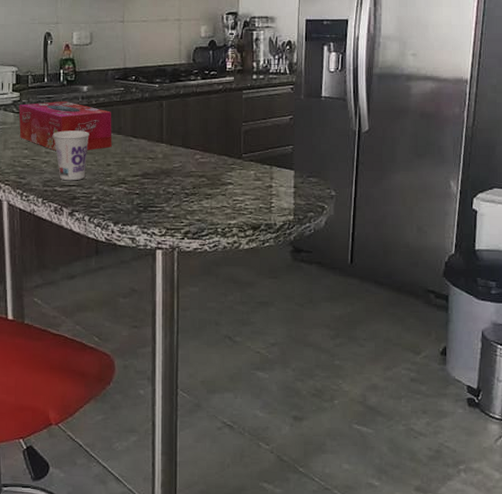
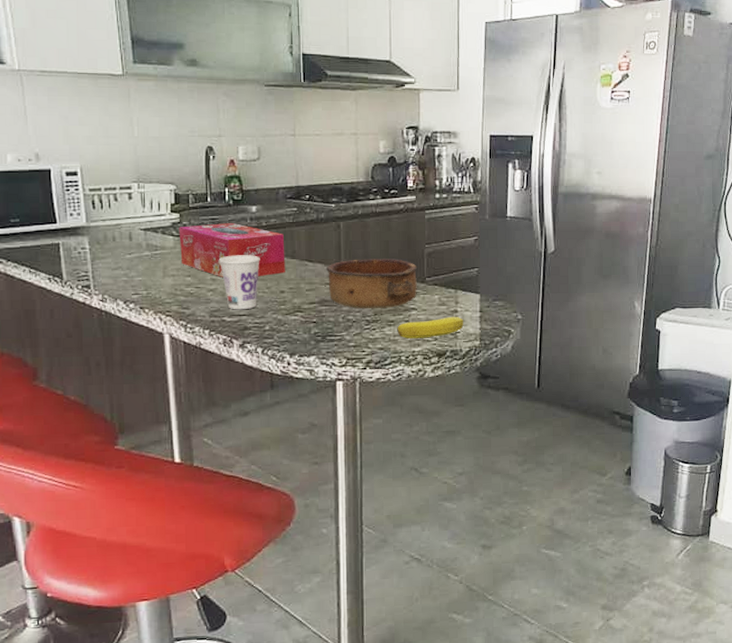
bowl: none [148,135,234,182] -> present [325,259,417,308]
banana: none [214,191,278,212] -> present [397,316,464,339]

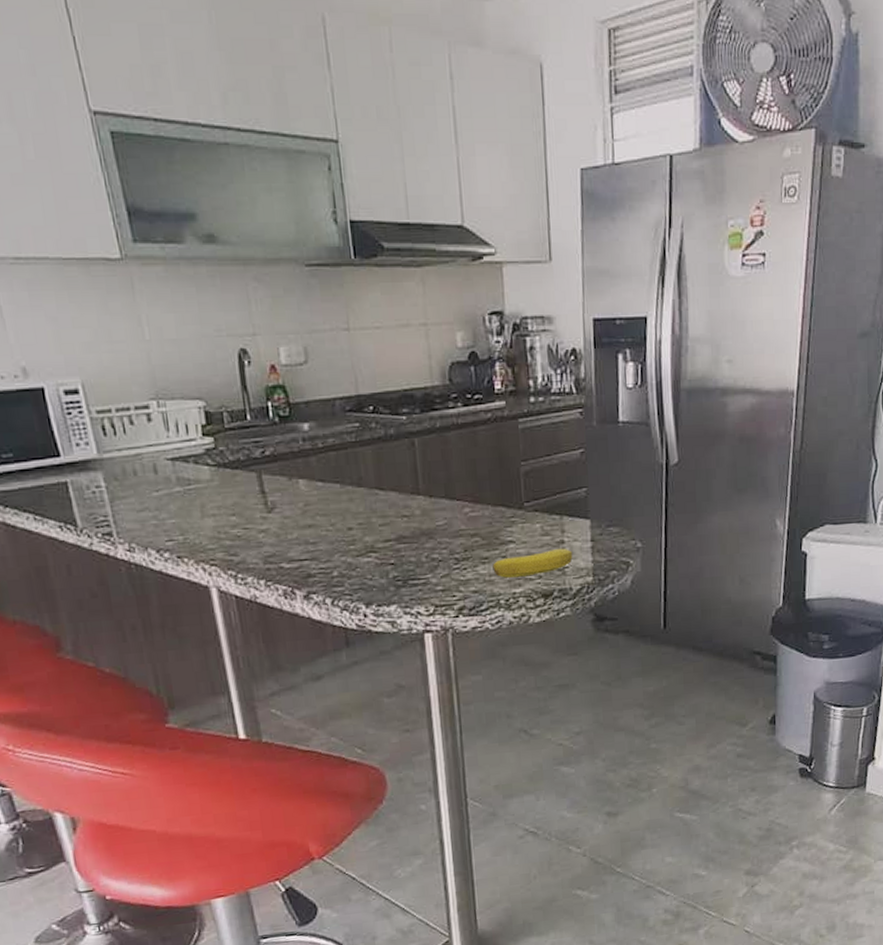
tissue box: present [179,222,285,277] -> none [214,445,352,515]
cup: present [219,255,260,310] -> none [269,485,320,554]
bowl: present [325,259,417,308] -> none [400,481,514,545]

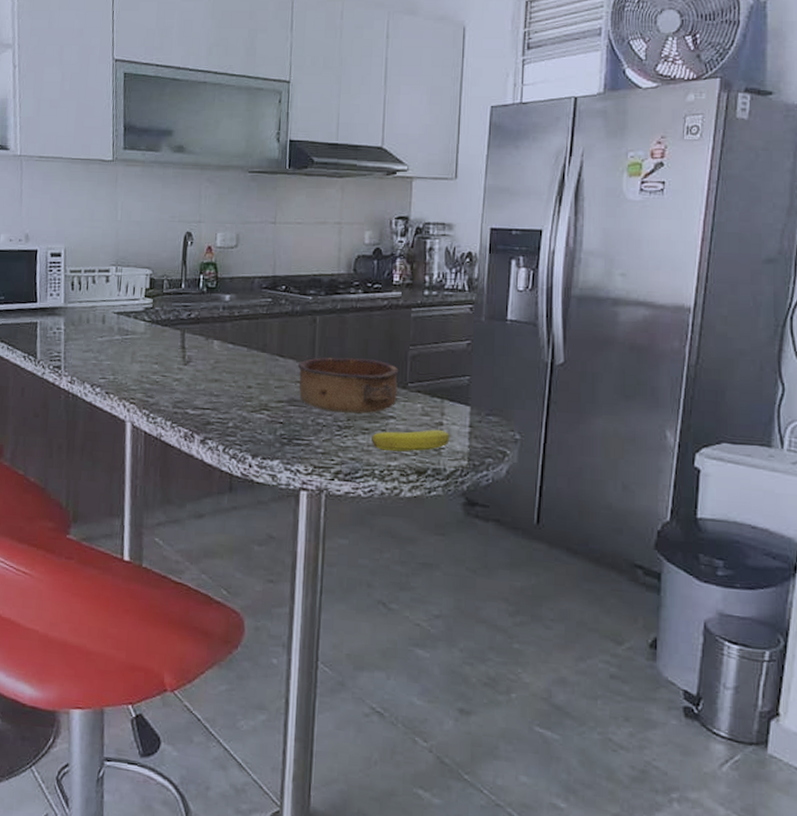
bowl: none [400,481,514,545] -> present [297,357,398,414]

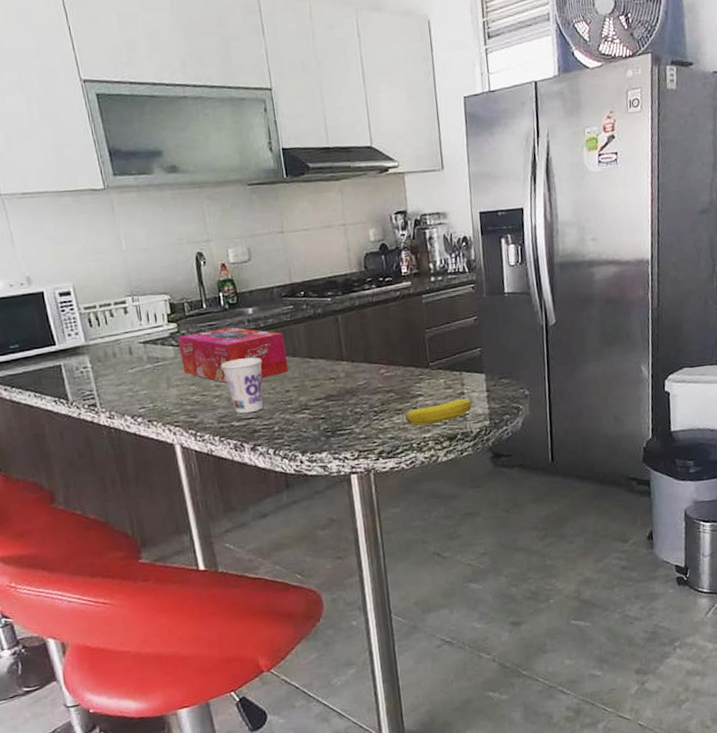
tissue box: none [150,310,256,370] -> present [177,326,289,383]
cup: none [188,344,230,403] -> present [221,357,263,414]
bowl: present [297,357,398,414] -> none [328,346,422,401]

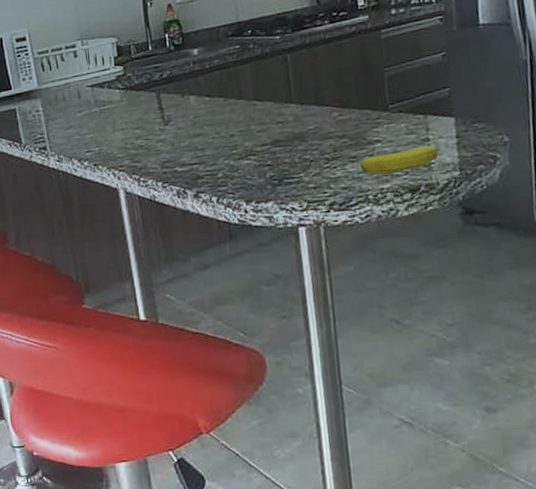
tissue box: present [177,326,289,383] -> none [123,68,234,127]
cup: present [221,357,263,414] -> none [166,100,207,159]

